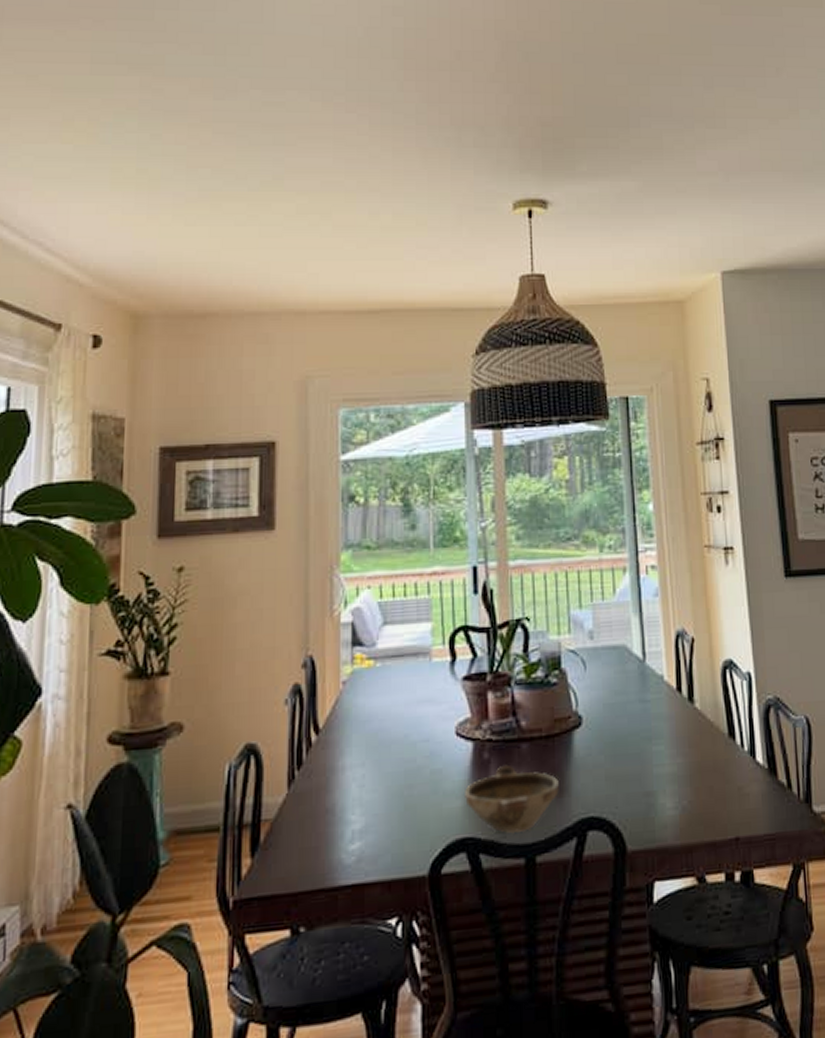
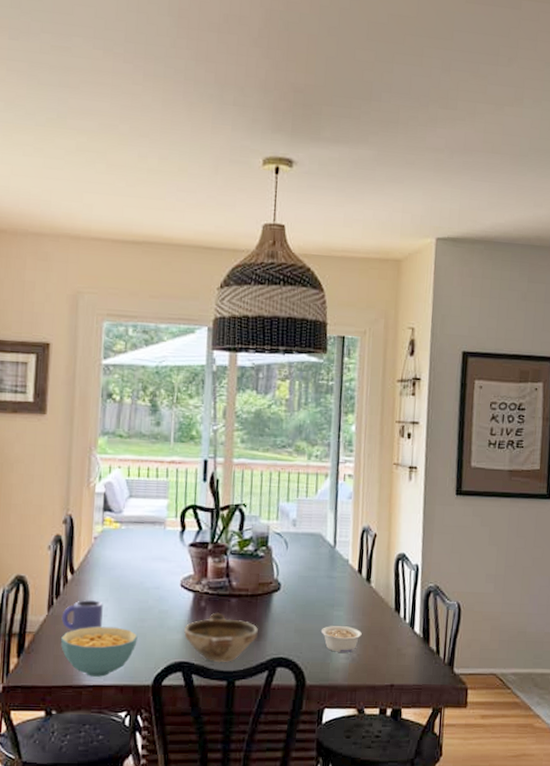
mug: none [306,766,359,813] -> present [61,600,103,632]
cereal bowl: none [307,799,406,873] -> present [61,626,138,677]
legume: none [638,764,691,801] -> present [320,626,362,653]

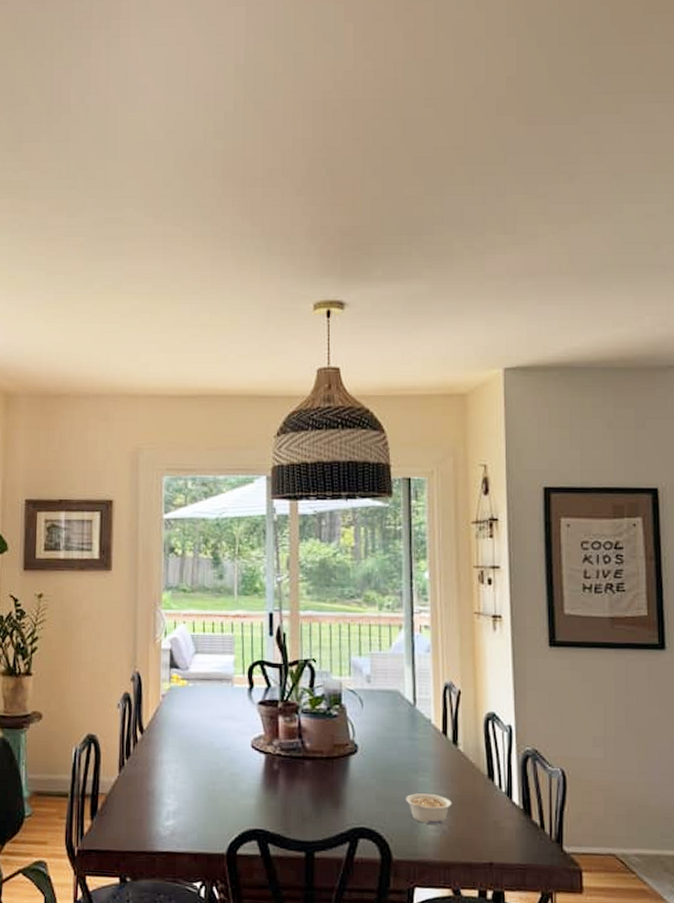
mug: present [61,600,103,632] -> none [132,761,173,794]
cereal bowl: present [61,626,138,677] -> none [133,789,210,843]
bowl: present [184,613,258,662] -> none [257,777,336,831]

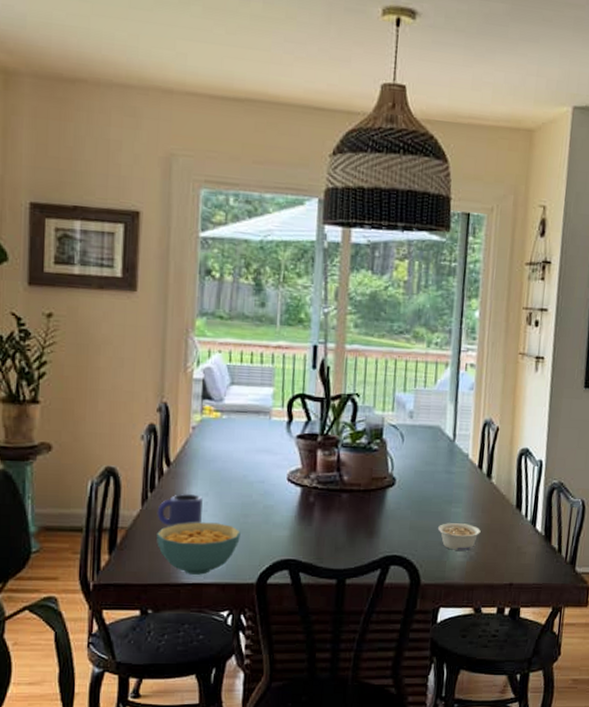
mug: none [132,761,173,794] -> present [157,494,203,527]
cereal bowl: none [133,789,210,843] -> present [157,522,241,575]

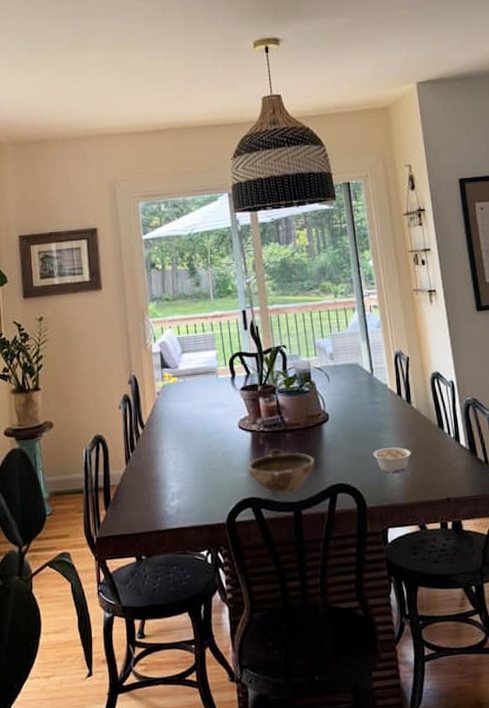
mug: present [157,494,203,527] -> none [138,450,175,481]
cereal bowl: present [157,522,241,575] -> none [141,472,208,521]
bowl: none [291,509,371,560] -> present [248,449,315,495]

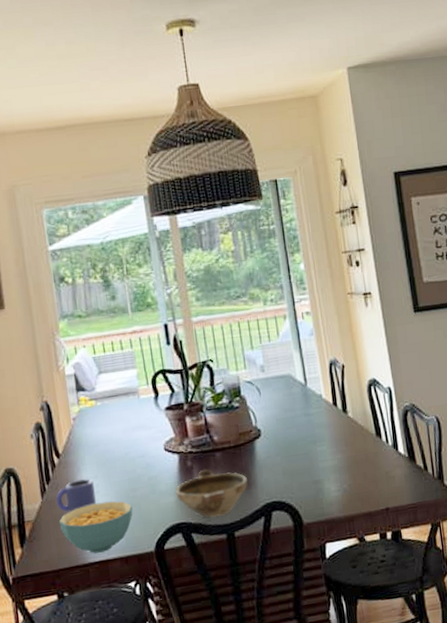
mug: none [138,450,175,481] -> present [55,479,96,513]
cereal bowl: none [141,472,208,521] -> present [59,501,133,554]
legume: present [372,447,411,473] -> none [308,459,349,487]

